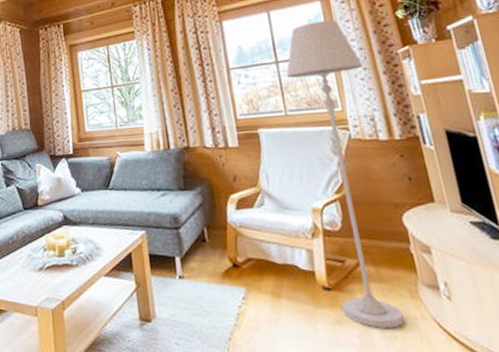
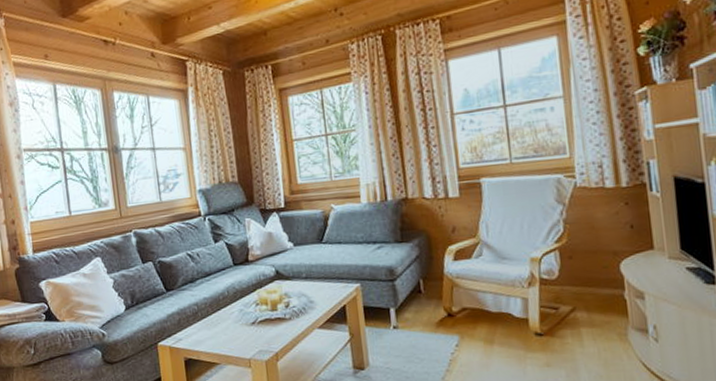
floor lamp: present [286,20,405,329] -> none [513,58,611,370]

